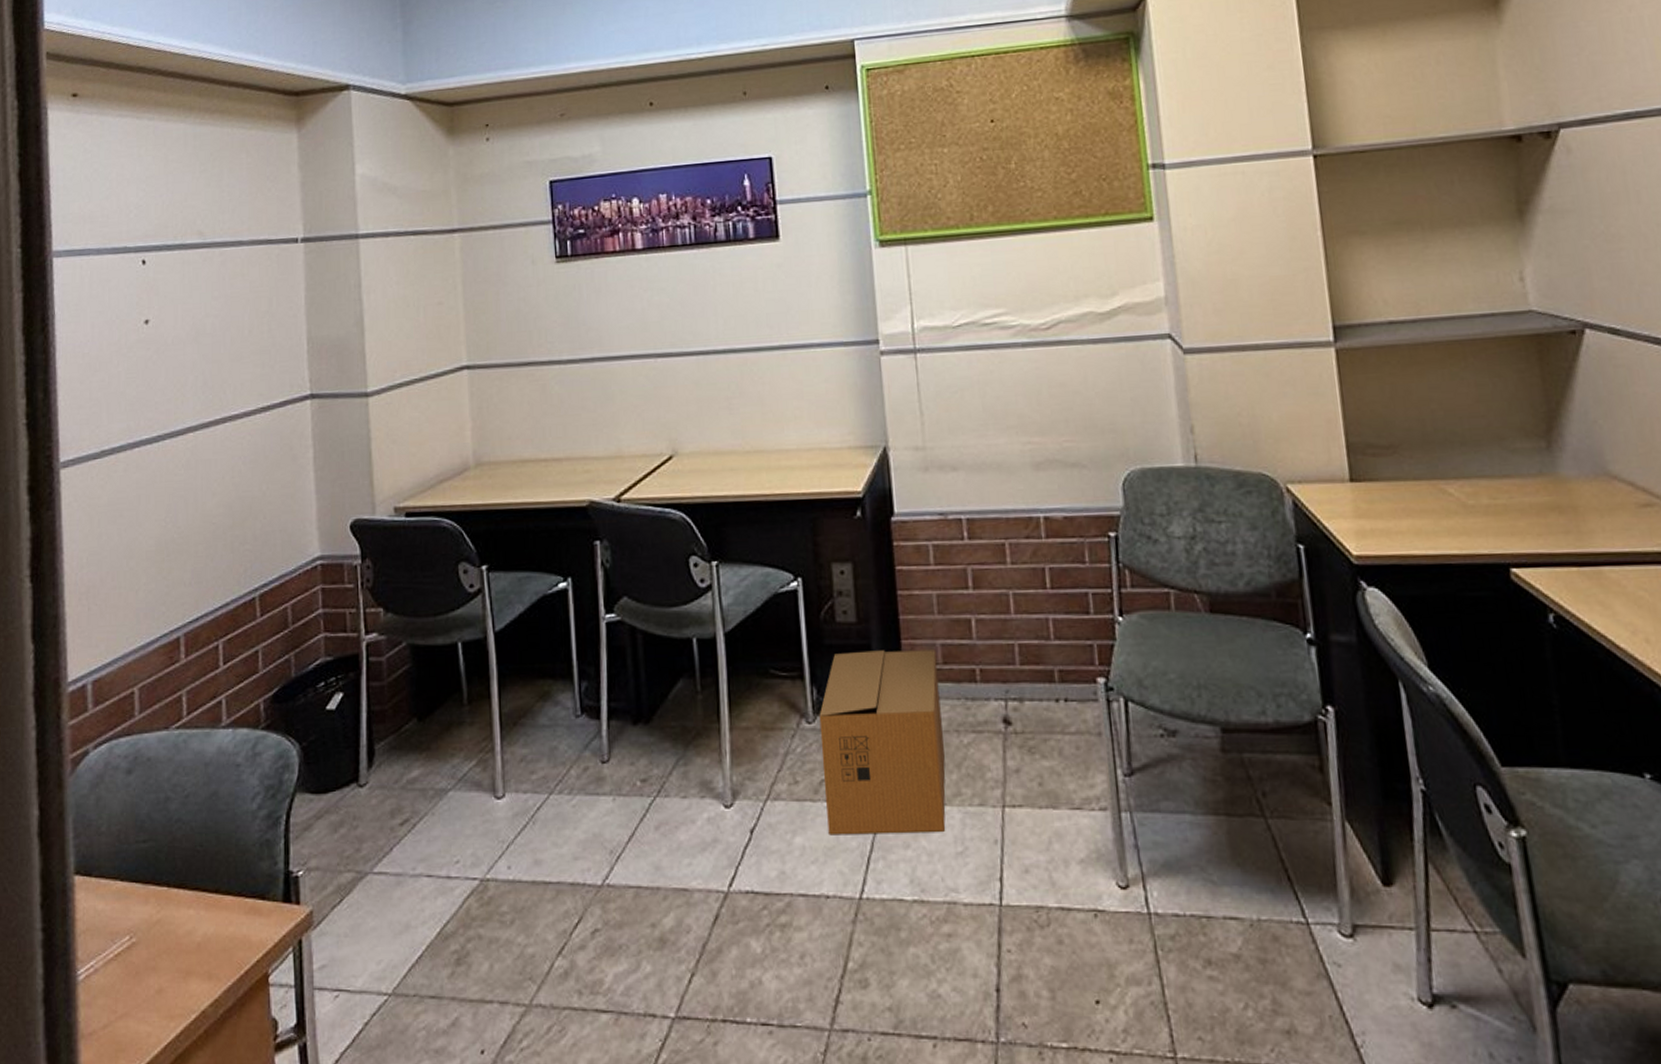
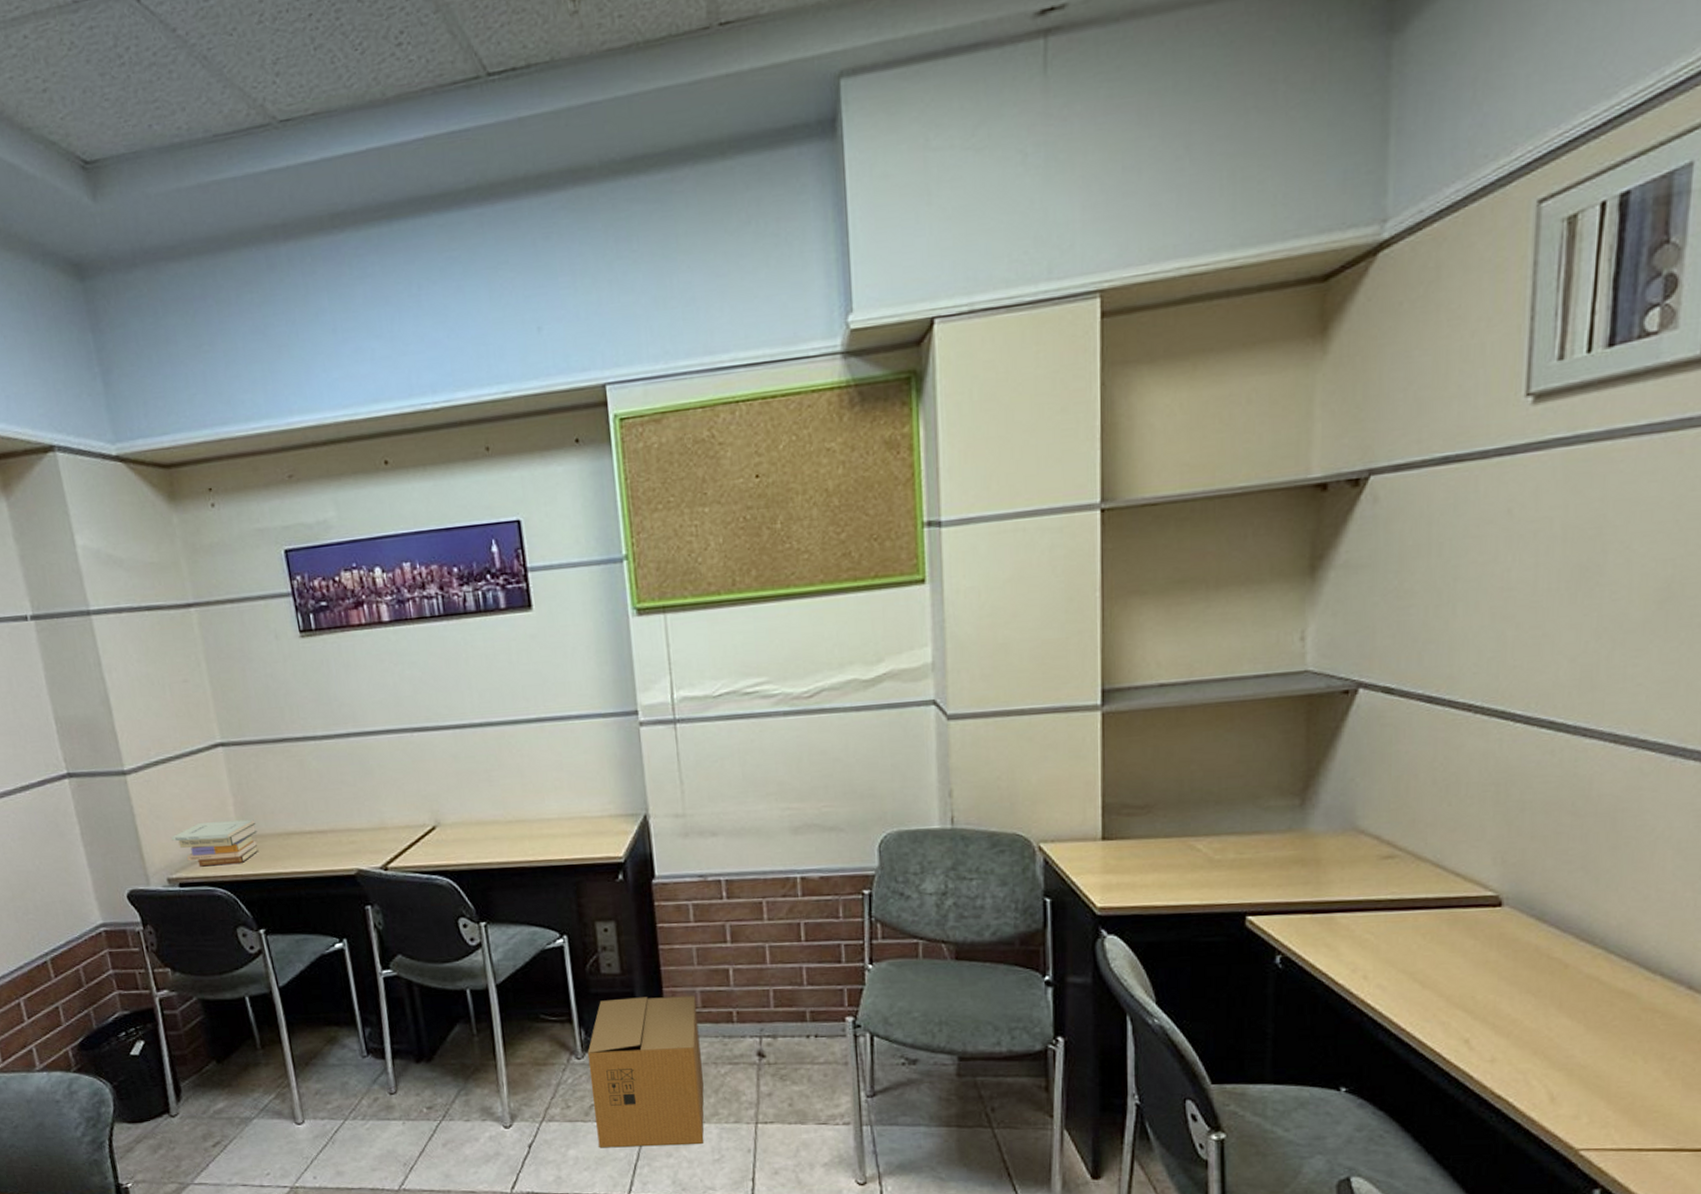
books: none [403,445,492,495] -> present [170,819,259,867]

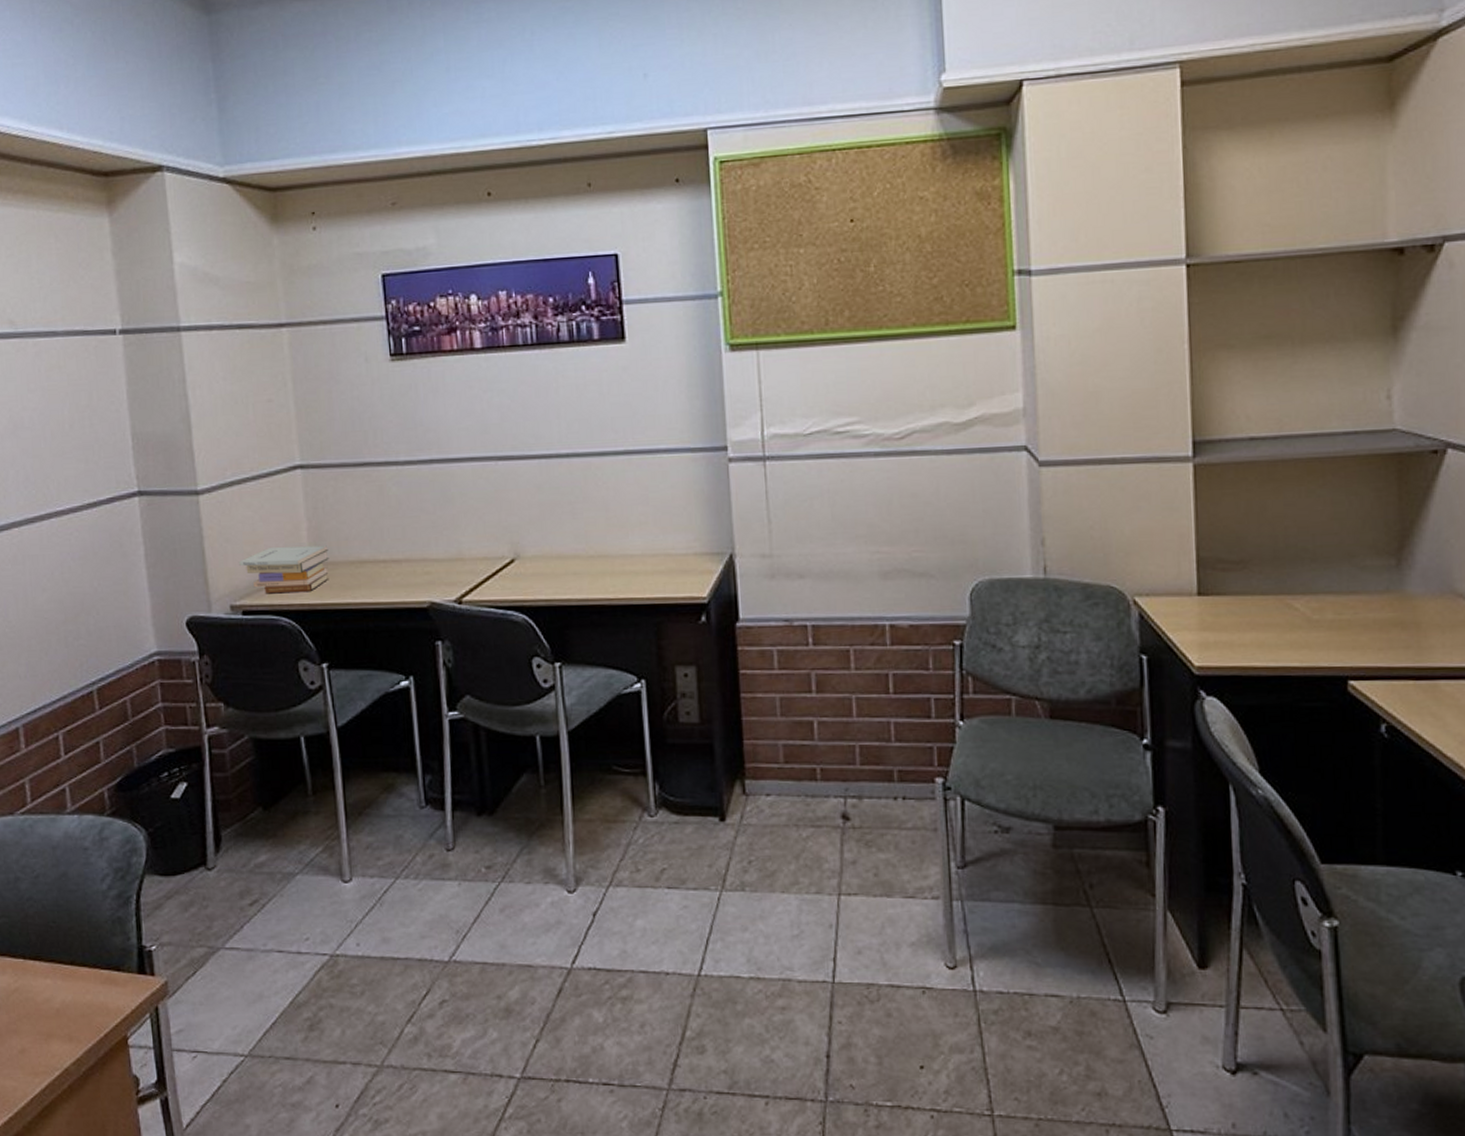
box: present [587,996,704,1148] -> none [661,749,784,919]

